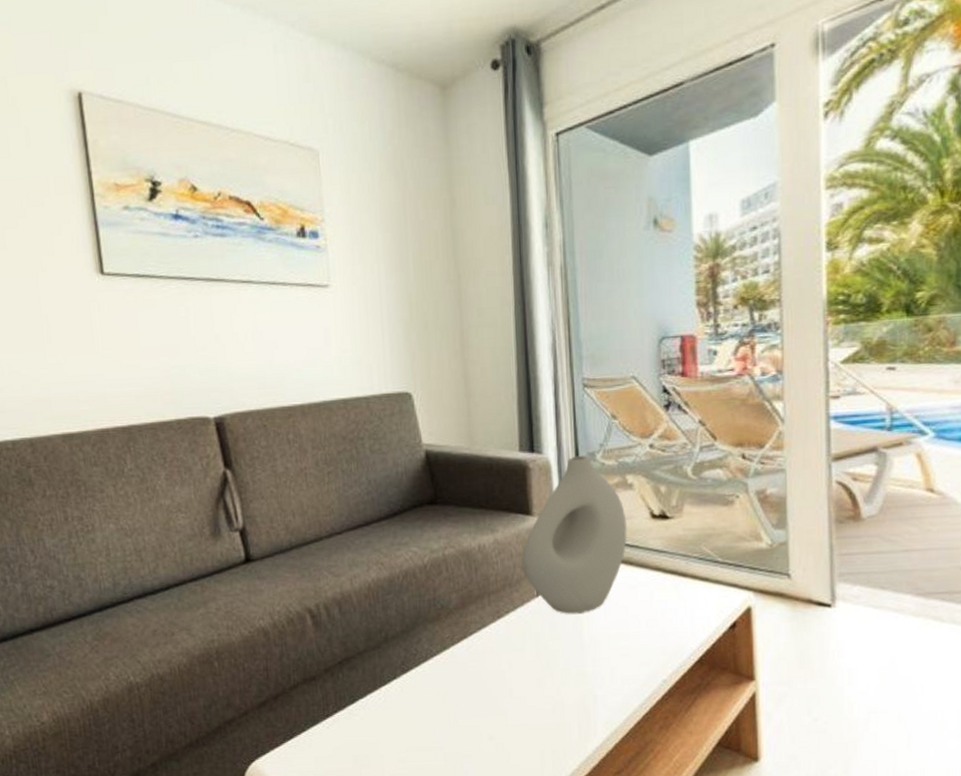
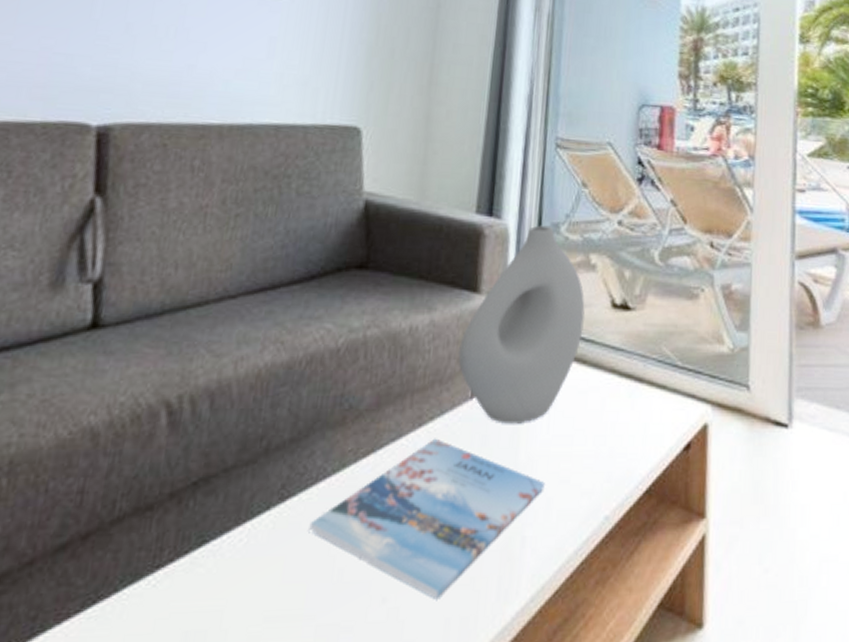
magazine: none [427,626,608,737] -> present [309,438,545,598]

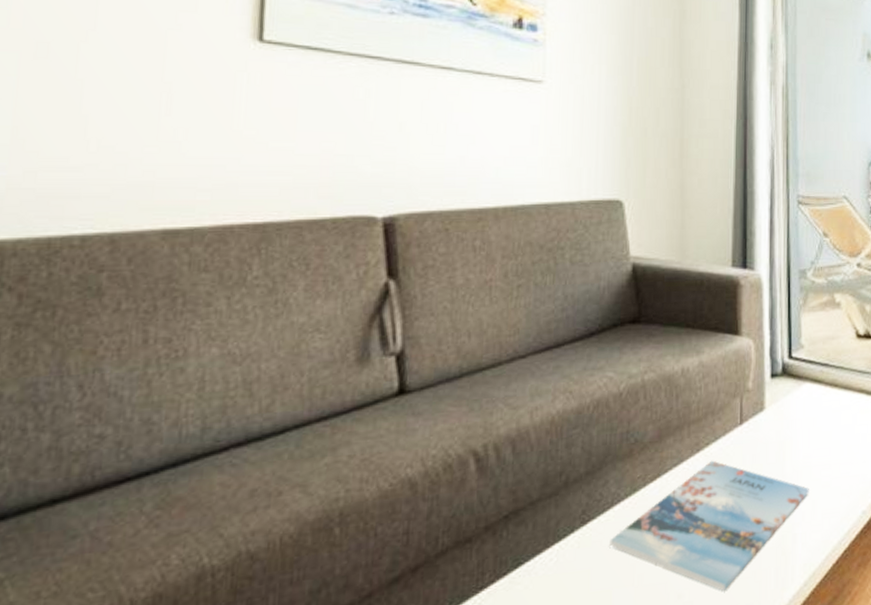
vase: present [457,225,585,424] -> none [725,272,833,443]

